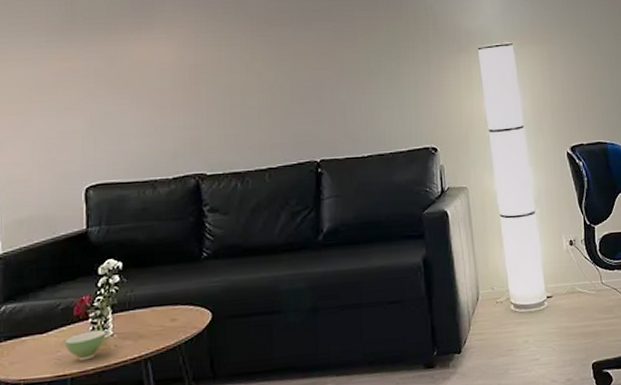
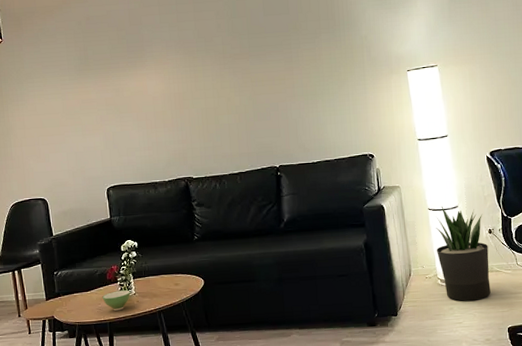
planter: none [508,212,572,332] -> present [435,206,491,301]

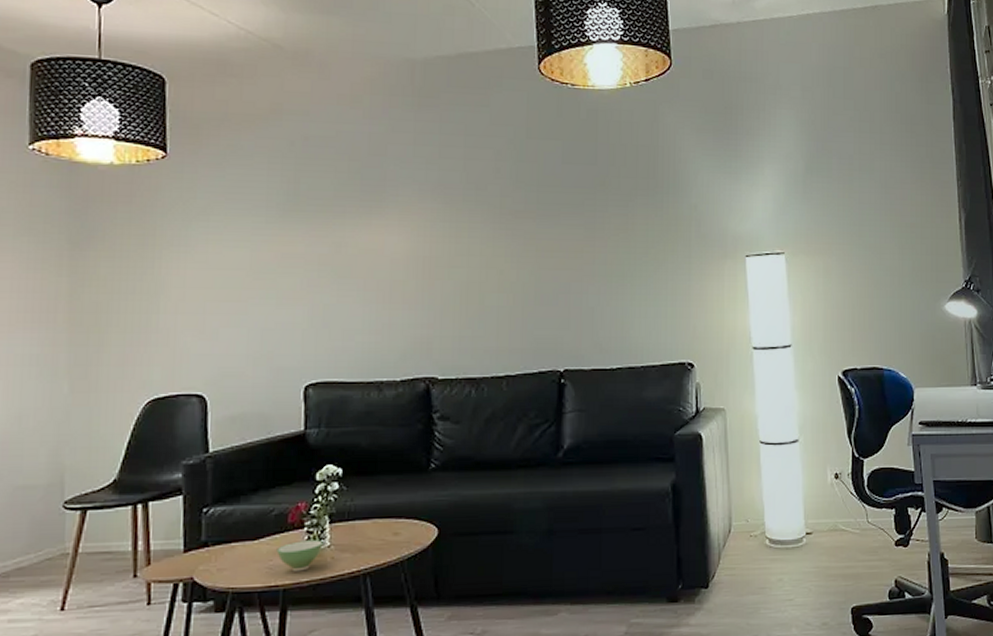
planter: present [435,206,491,301] -> none [766,439,833,570]

